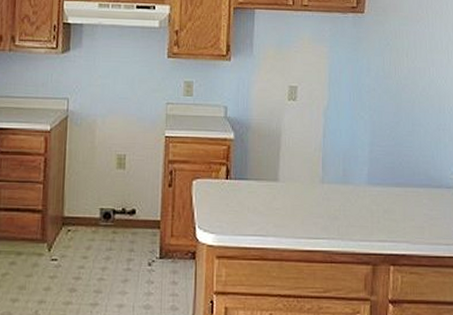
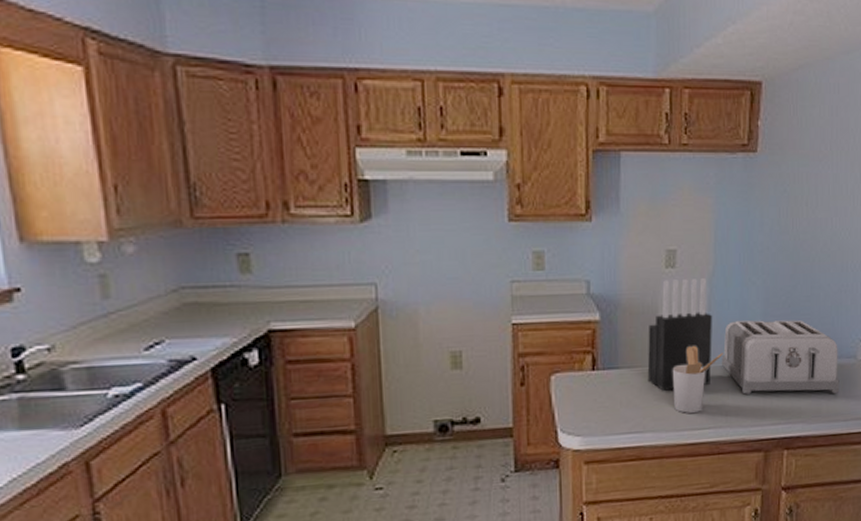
knife block: none [271,110,326,202] -> present [647,279,712,391]
utensil holder: none [292,166,336,223] -> present [672,346,723,413]
toaster: none [334,148,441,219] -> present [721,320,840,395]

